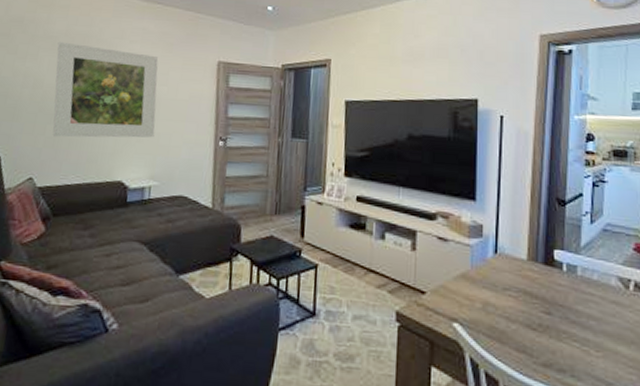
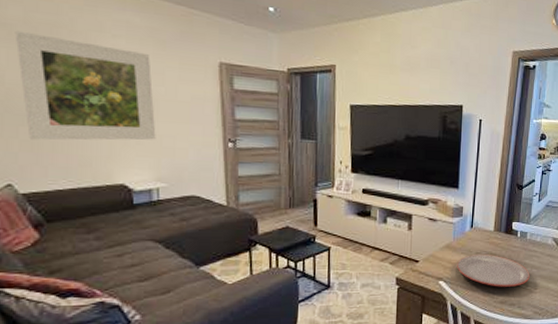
plate: none [477,290,586,344] -> present [457,255,530,287]

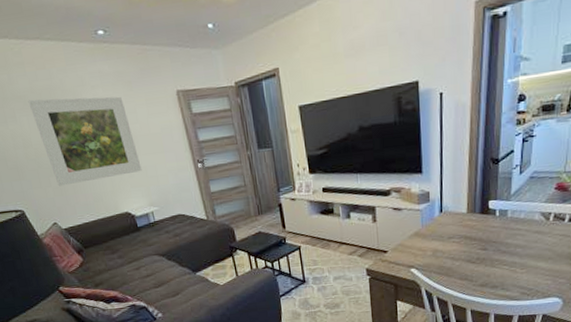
plate: present [457,255,530,287] -> none [428,237,514,270]

